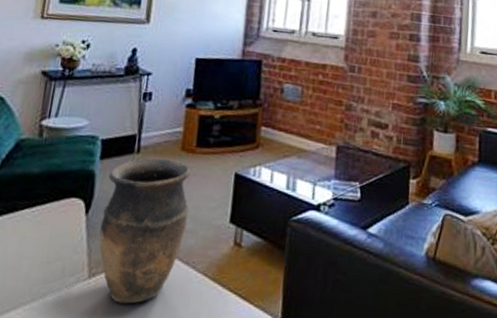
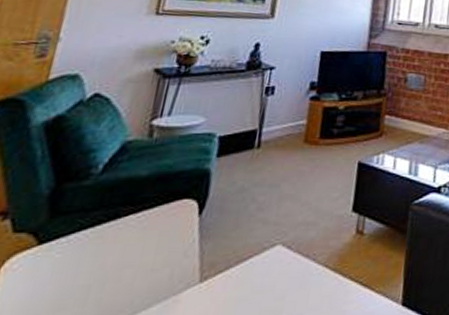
vase: present [99,157,191,304] -> none [213,152,313,305]

